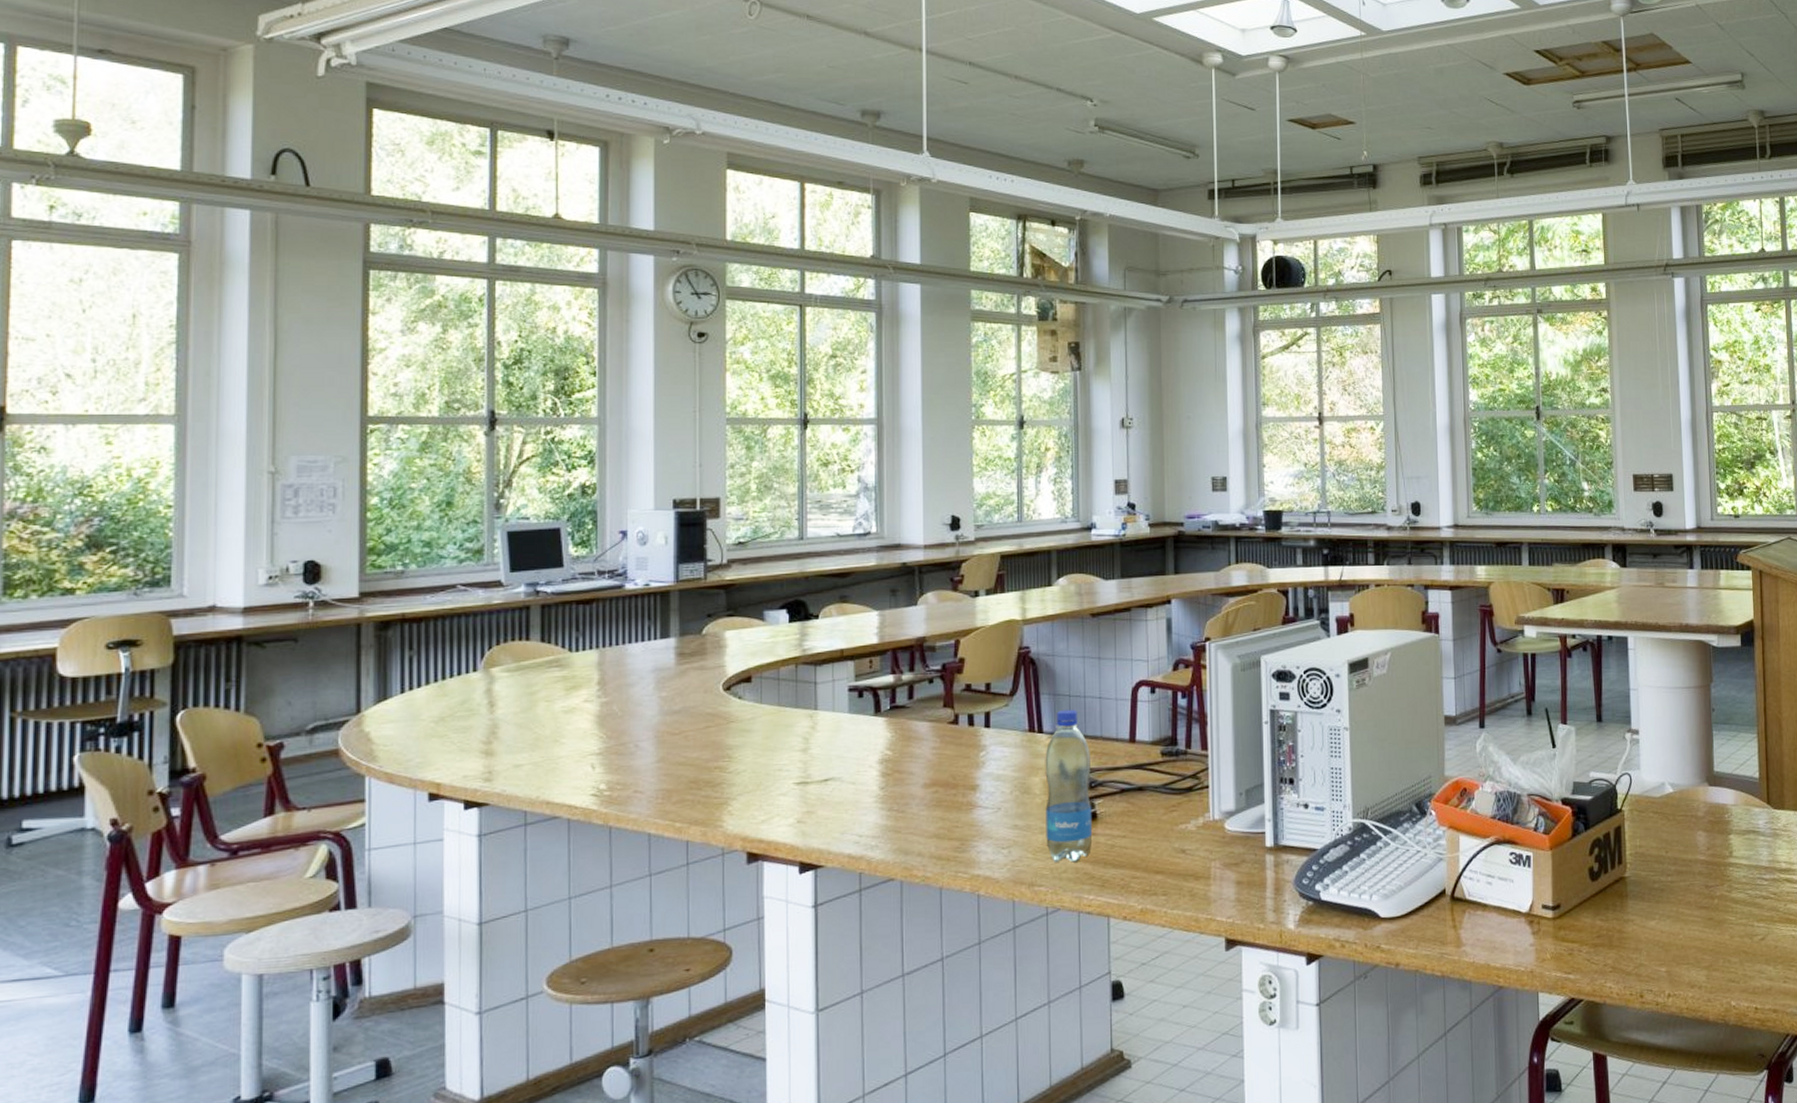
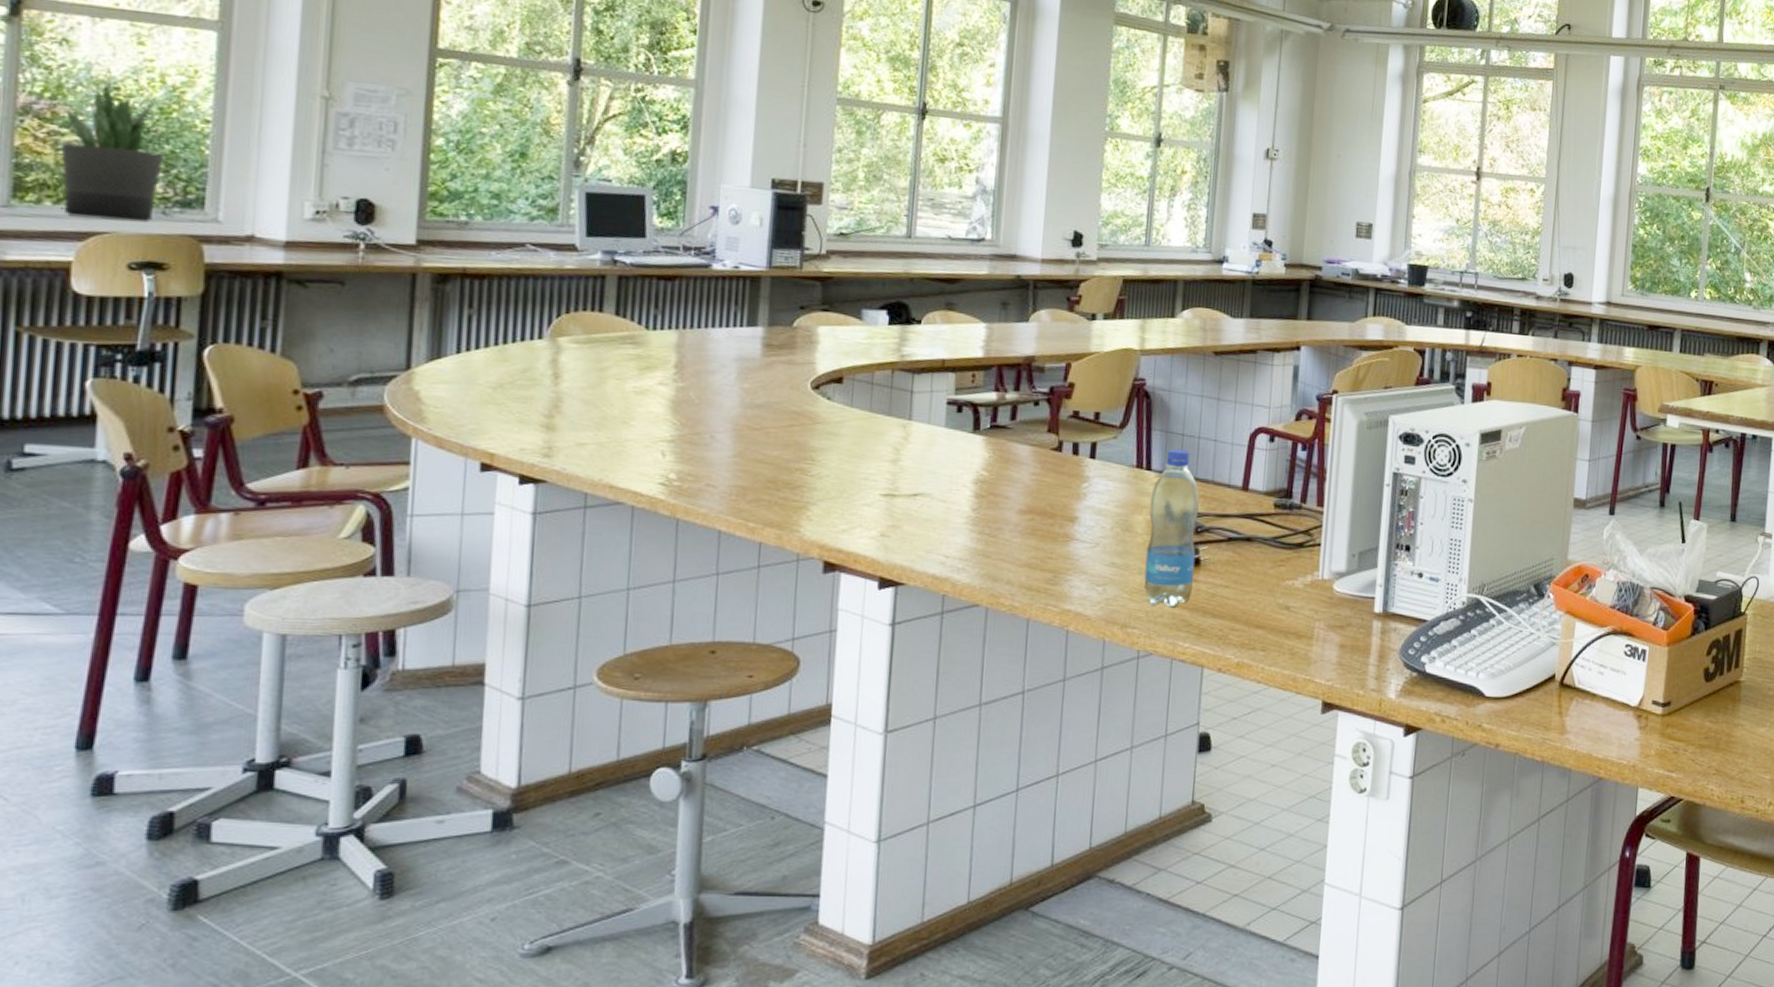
planter: none [43,480,134,607] -> present [60,81,165,223]

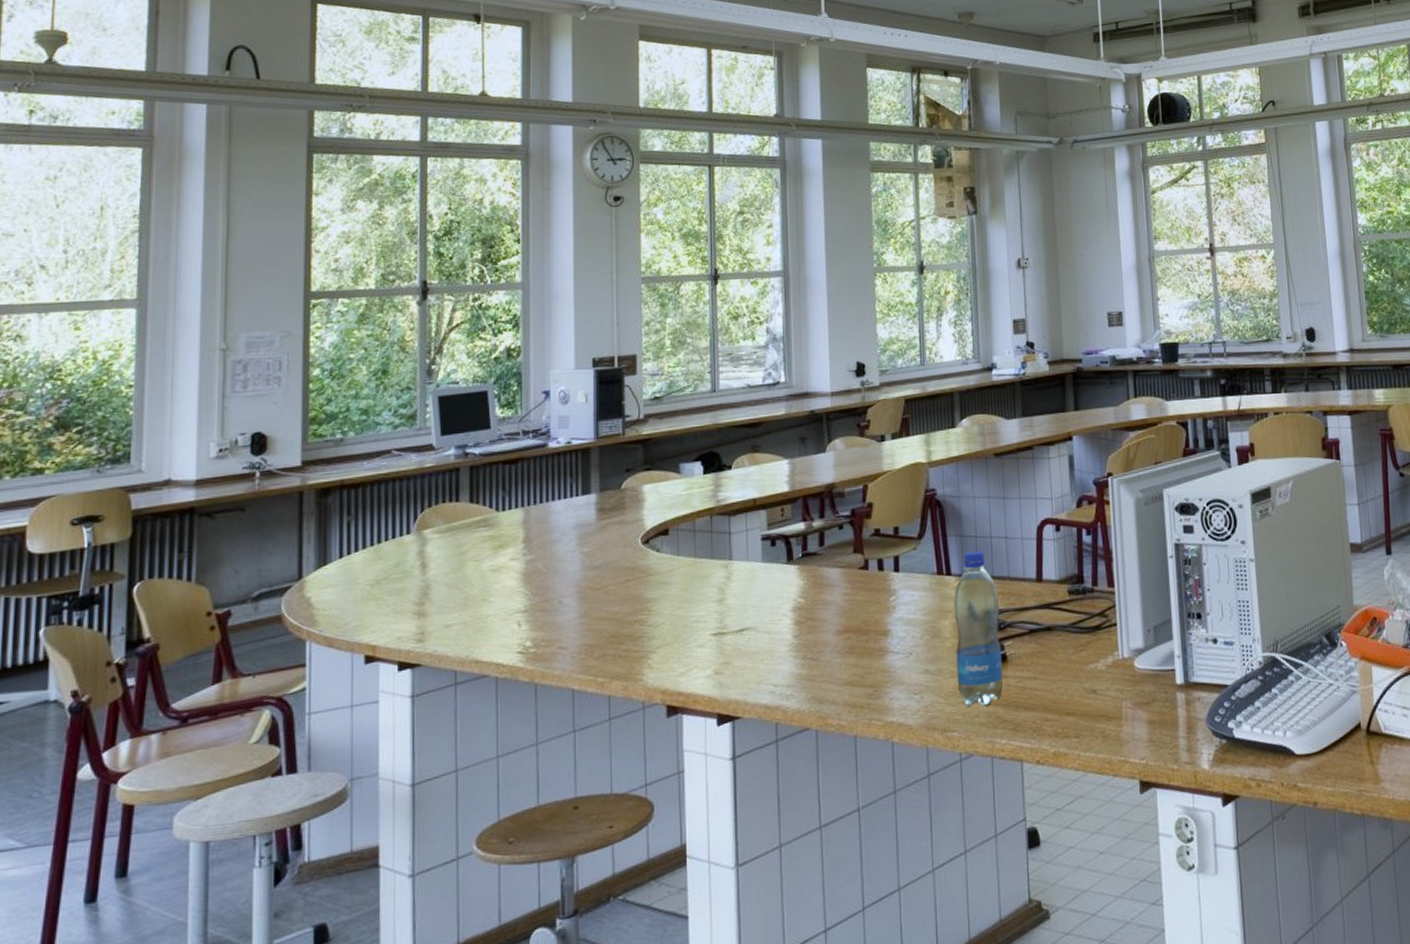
planter: present [60,81,165,223] -> none [16,365,98,487]

